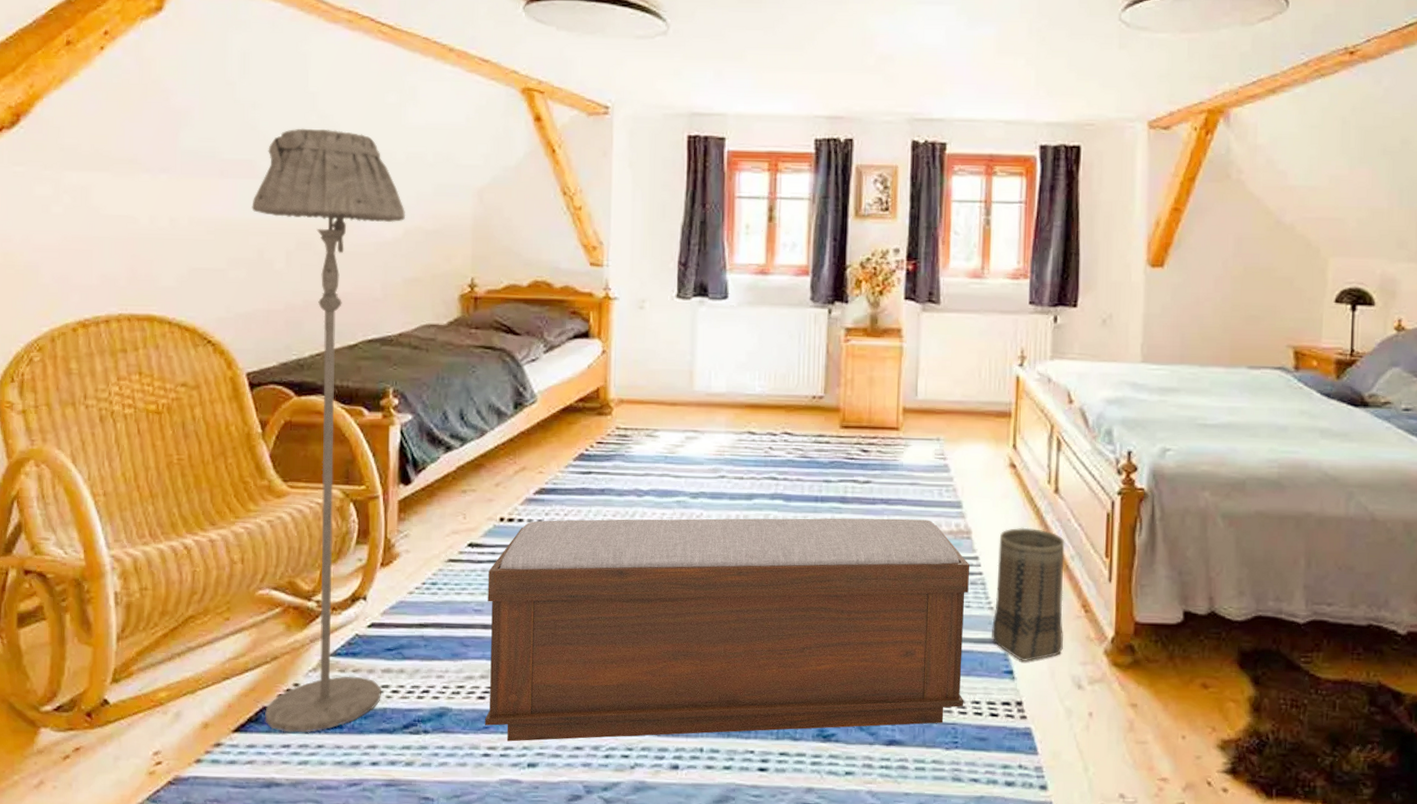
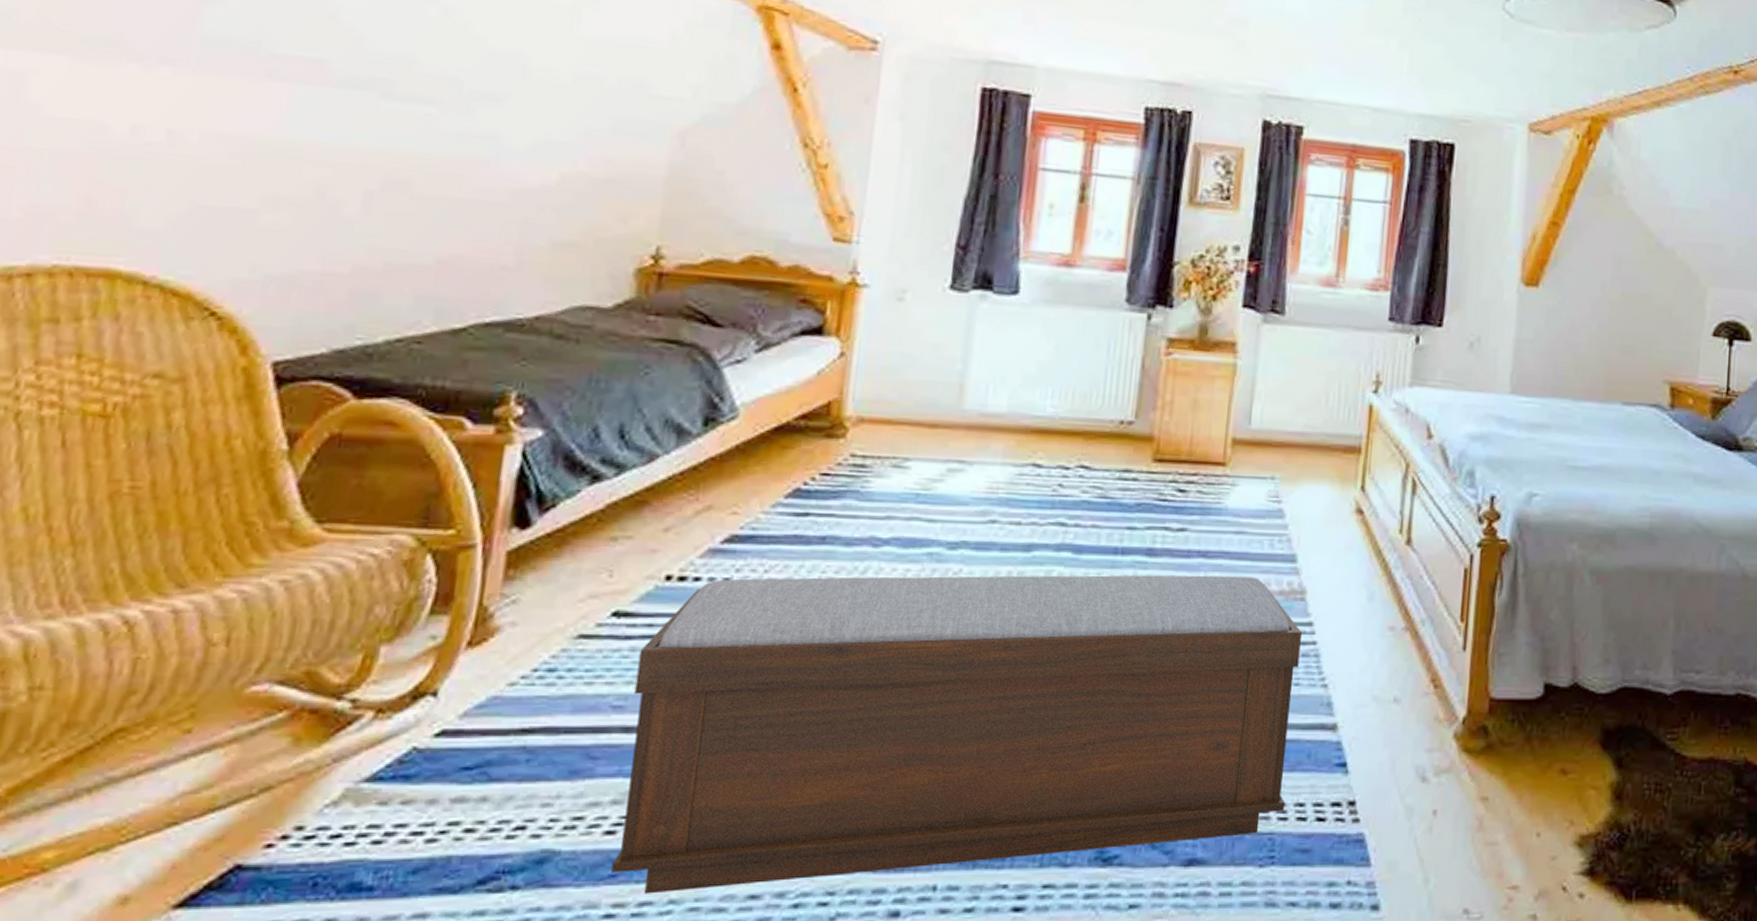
floor lamp: present [251,128,406,733] -> none [235,23,566,903]
basket: present [992,527,1065,662] -> none [1323,586,1415,752]

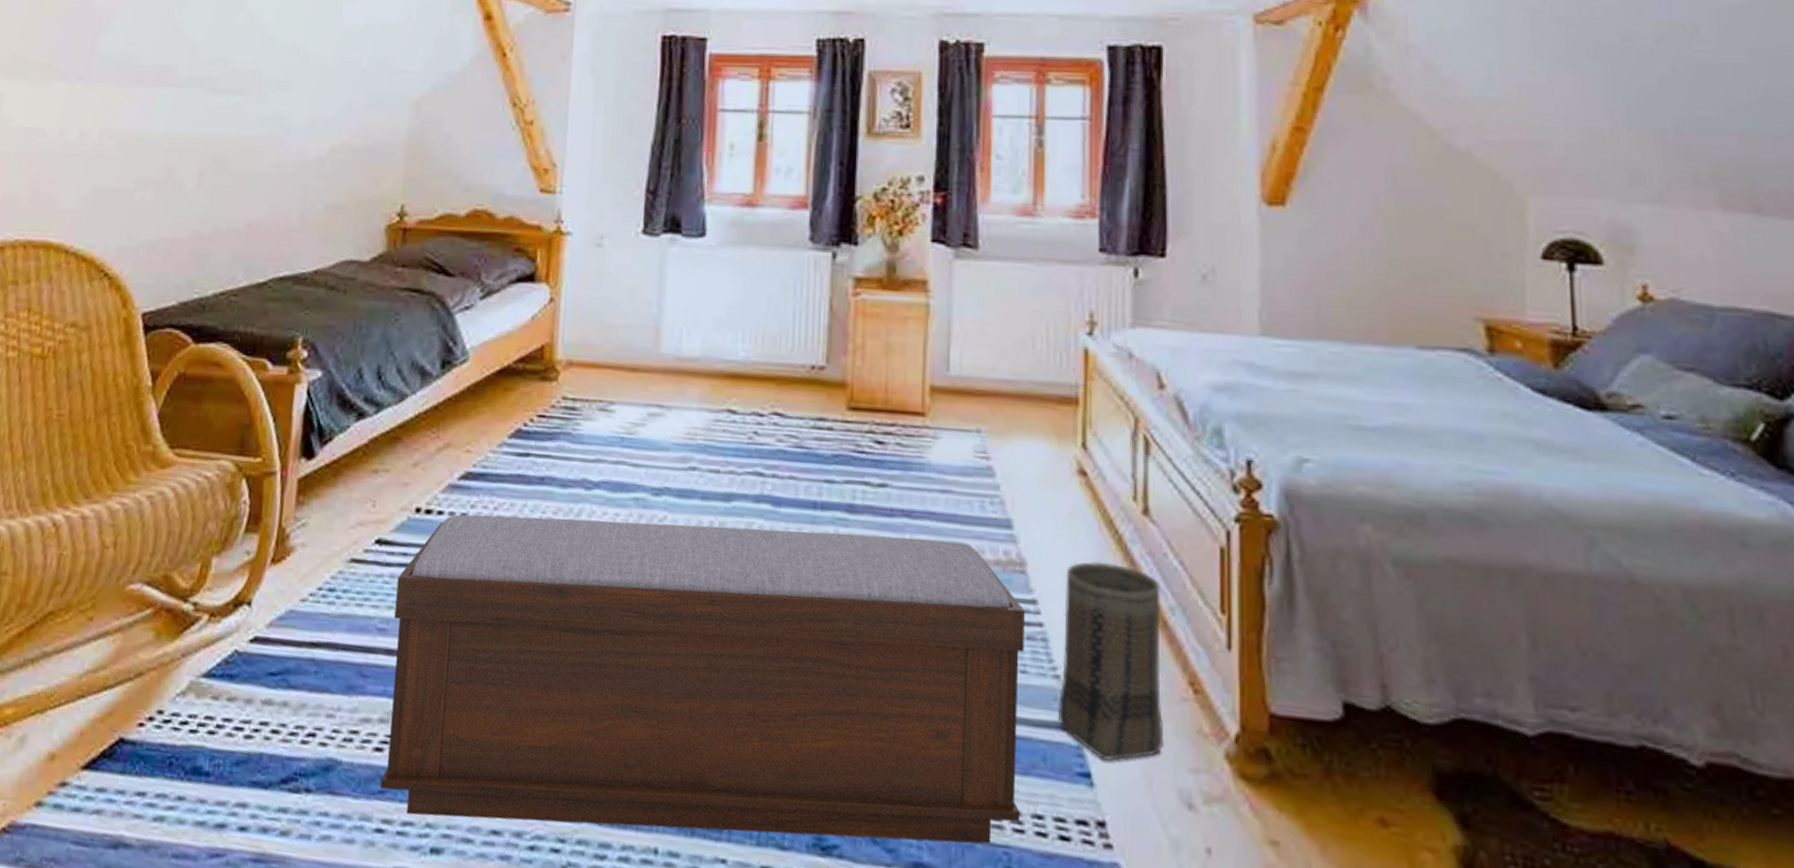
basket: none [1323,586,1415,752] -> present [1058,561,1163,761]

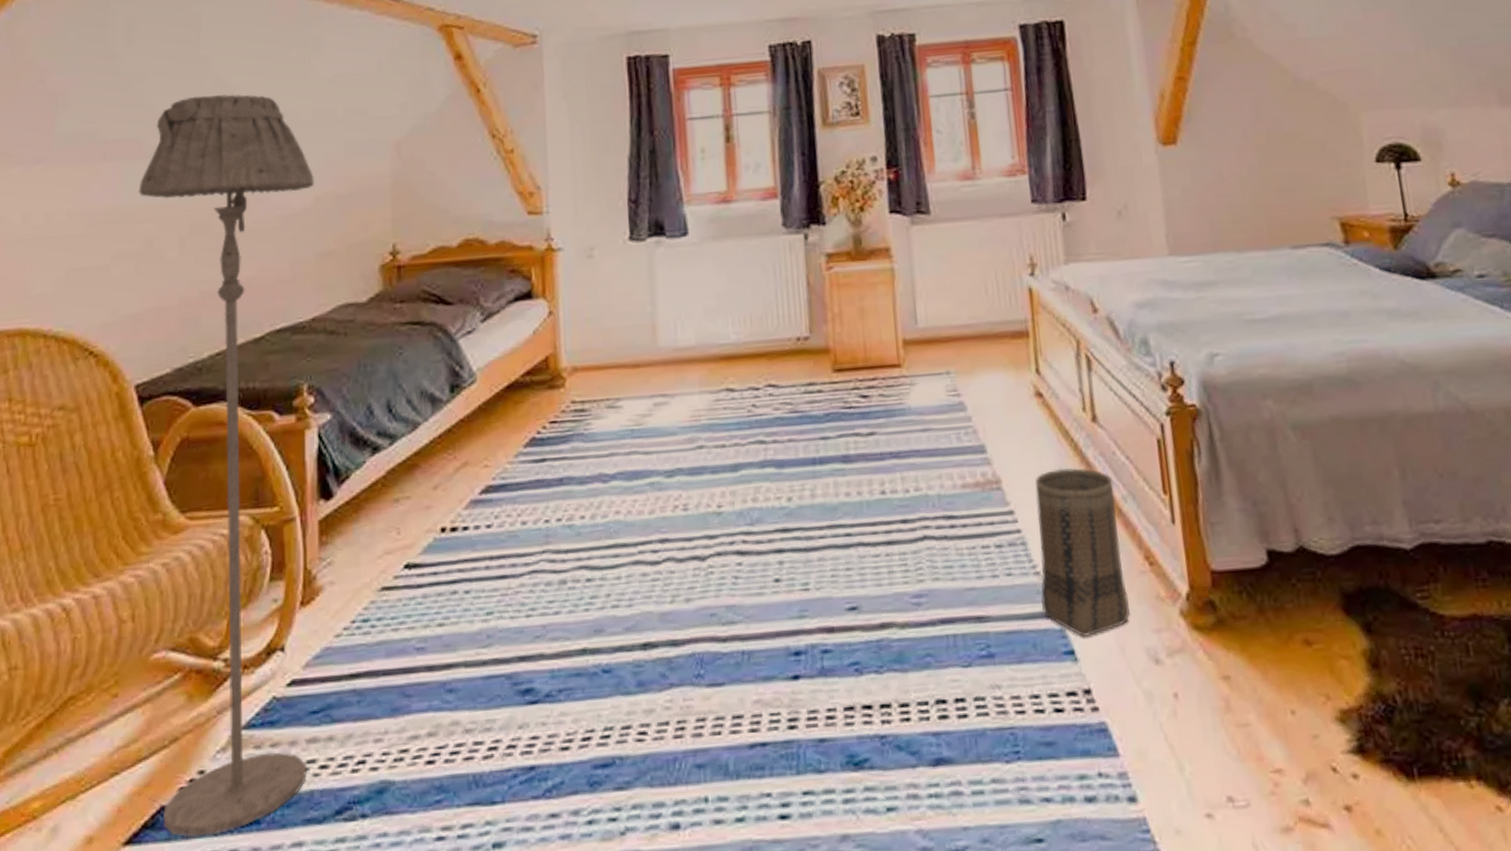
floor lamp: none [119,30,333,778] -> present [139,94,315,838]
bench: present [380,514,1026,844] -> none [430,471,1021,817]

